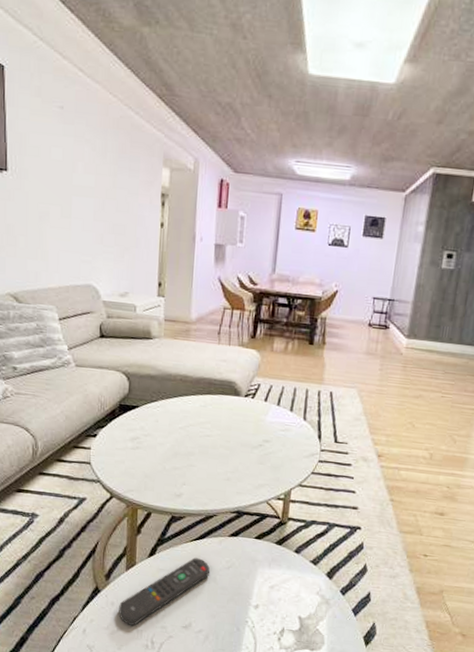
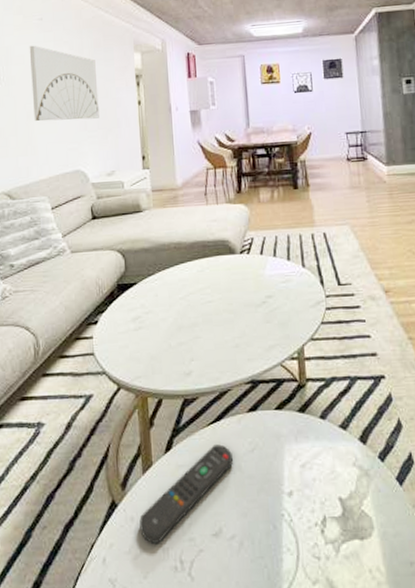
wall art: none [46,136,119,234] -> present [29,45,99,122]

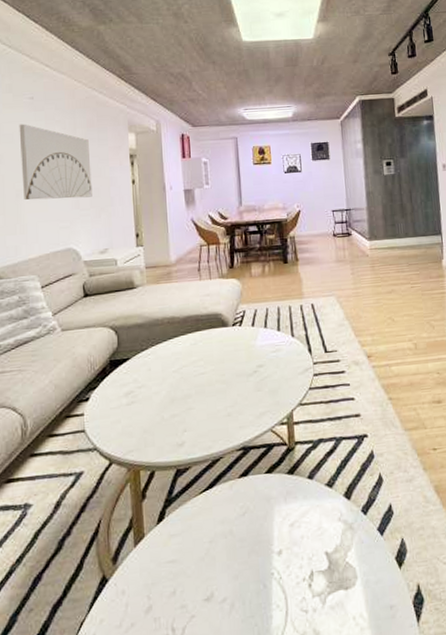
remote control: present [139,444,233,543] -> none [131,511,225,615]

